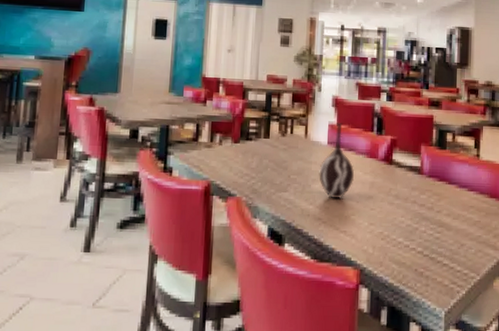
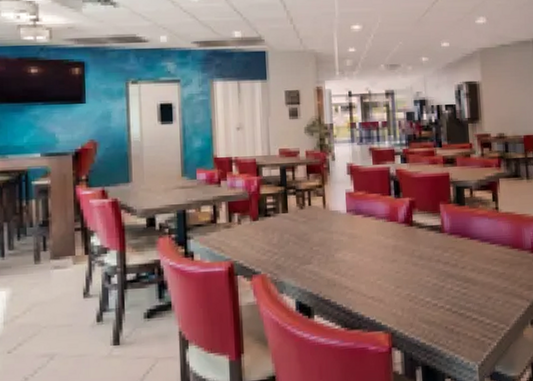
vase: present [319,123,354,199] -> none [341,190,376,266]

